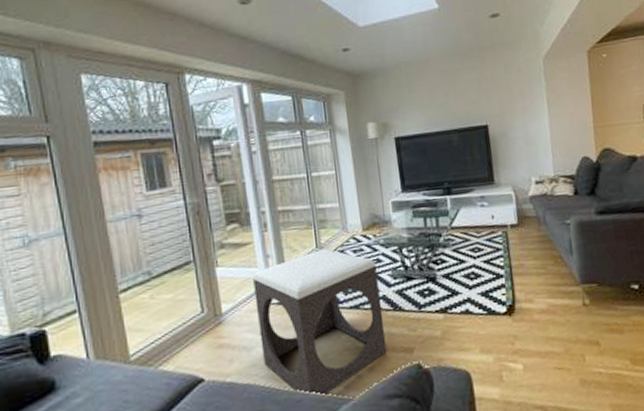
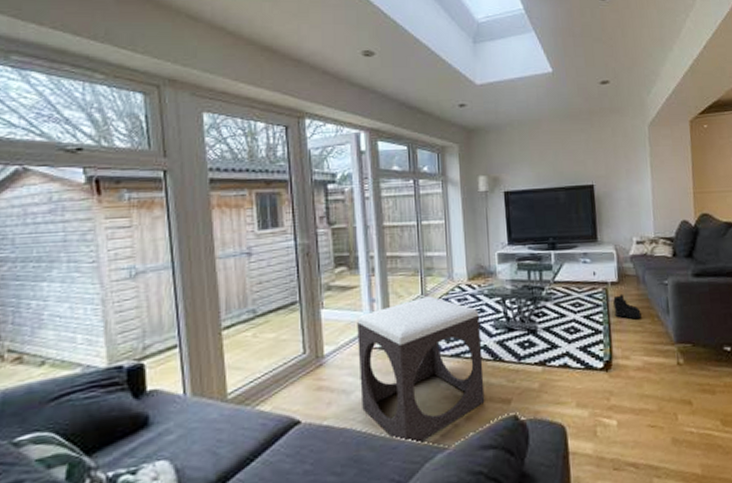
boots: none [513,236,544,262] -> present [612,293,641,320]

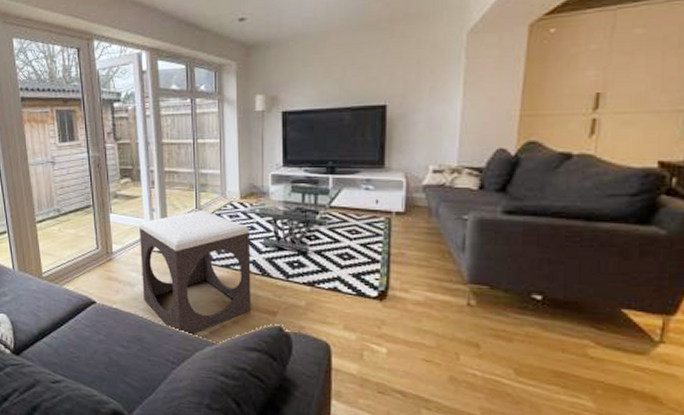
boots: present [612,293,641,320] -> none [395,225,429,253]

